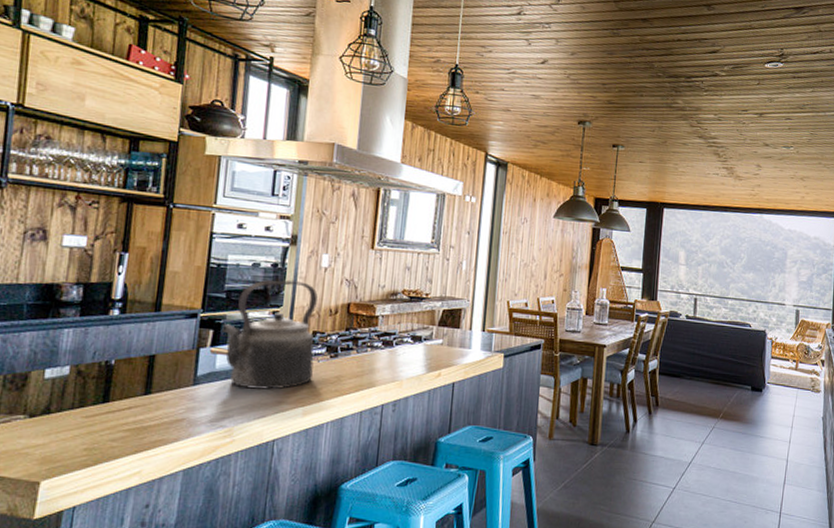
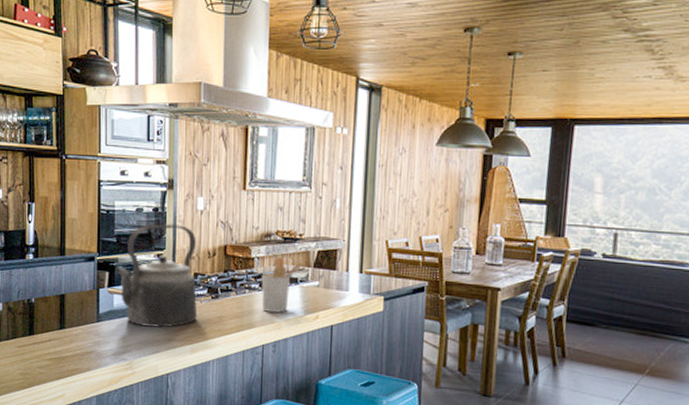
utensil holder: none [383,315,430,371] -> present [261,256,305,313]

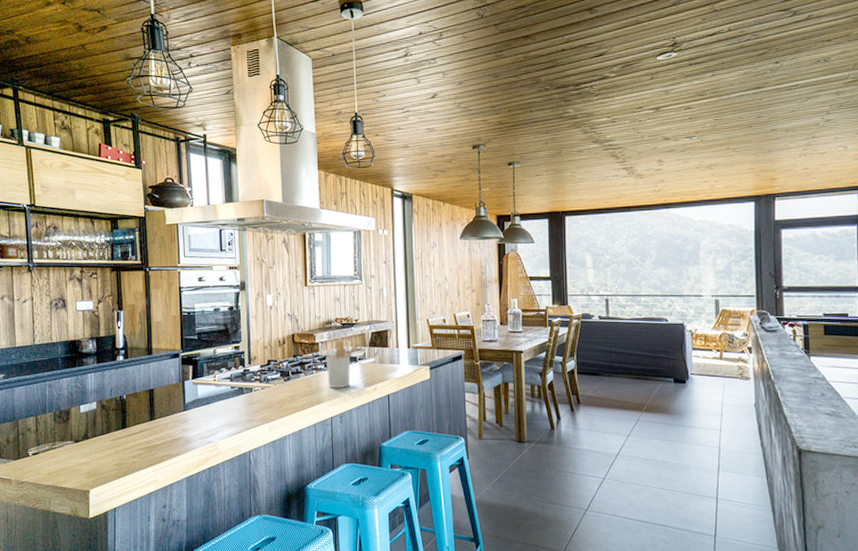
kettle: present [116,223,197,328] -> none [198,319,272,411]

